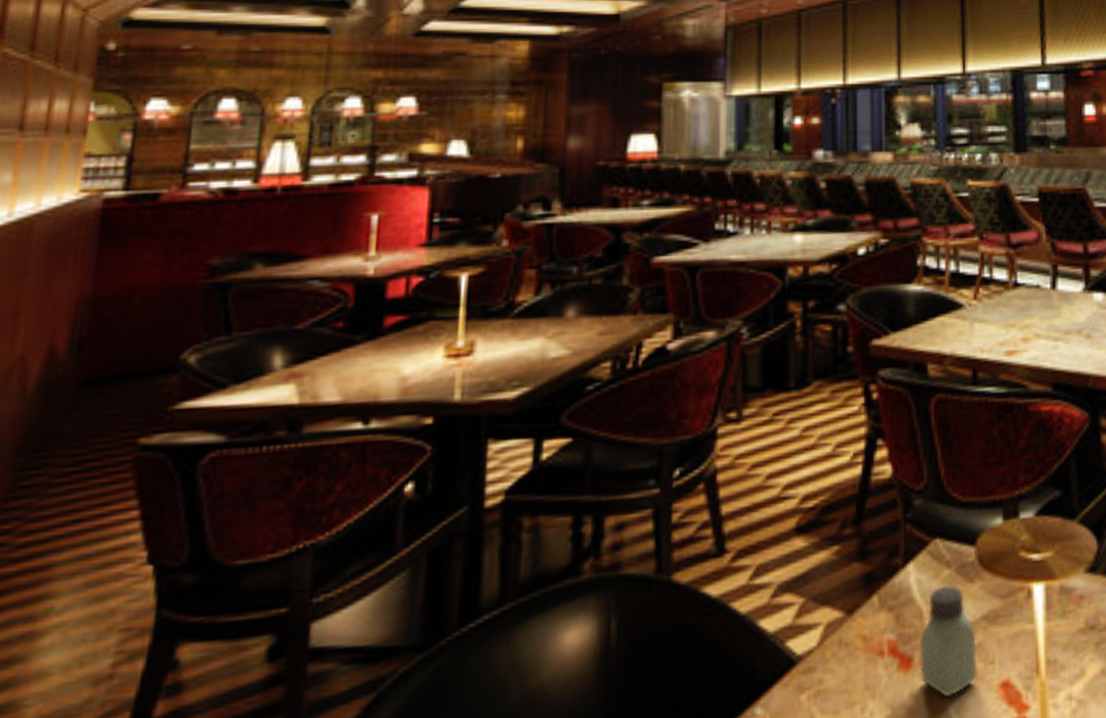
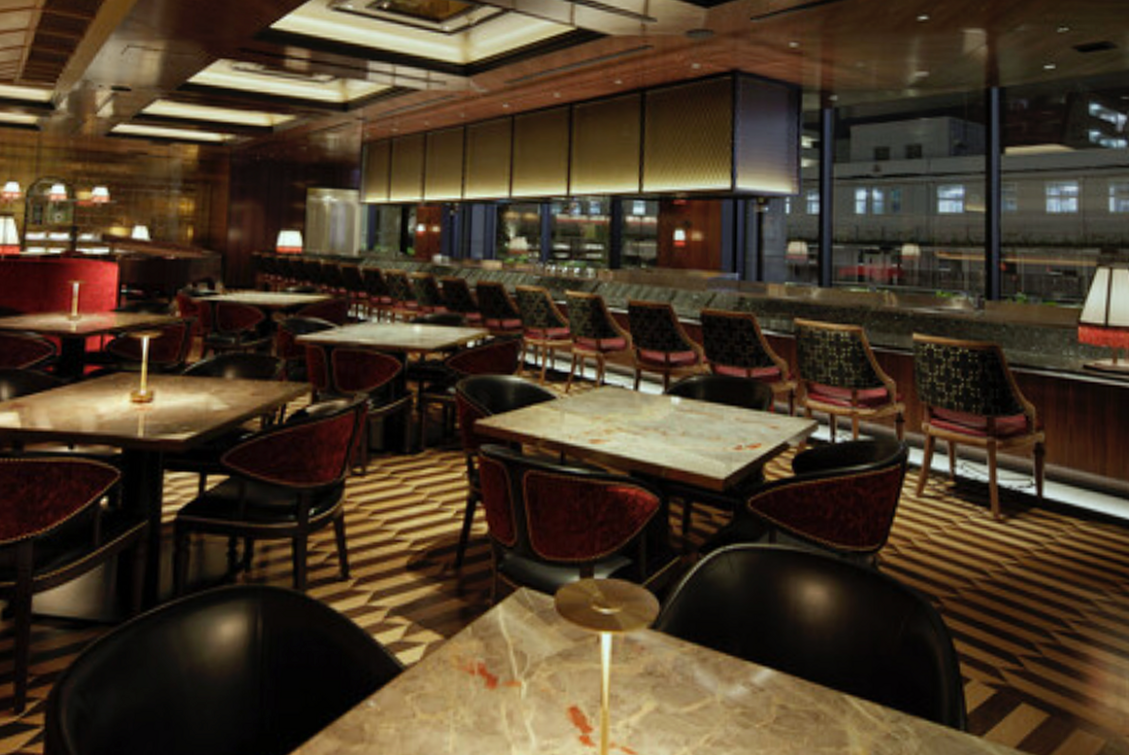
saltshaker: present [919,585,977,698] -> none [503,625,551,713]

